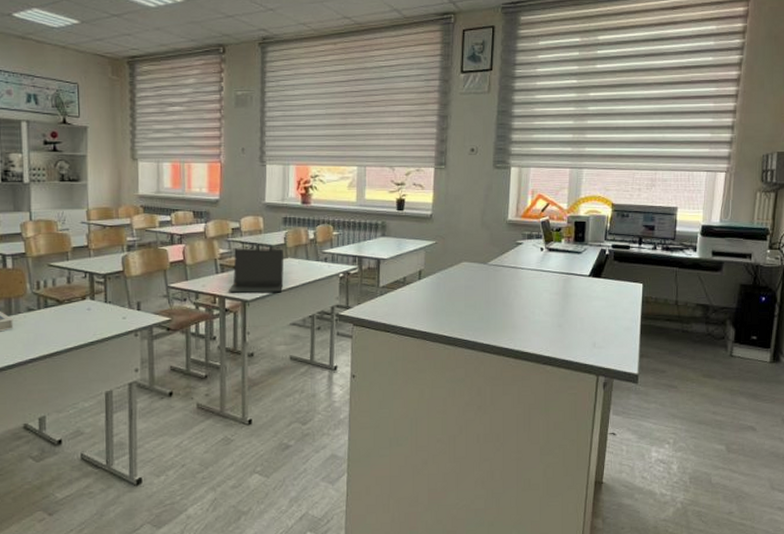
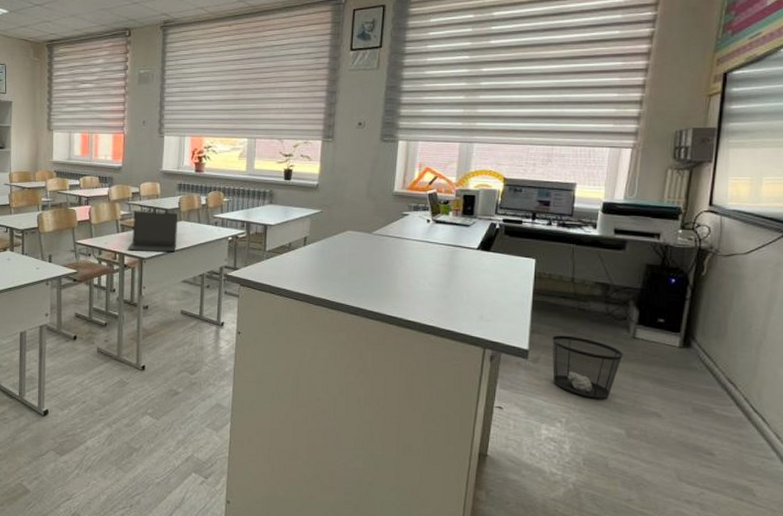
waste bin: none [658,357,722,418] -> present [551,335,623,399]

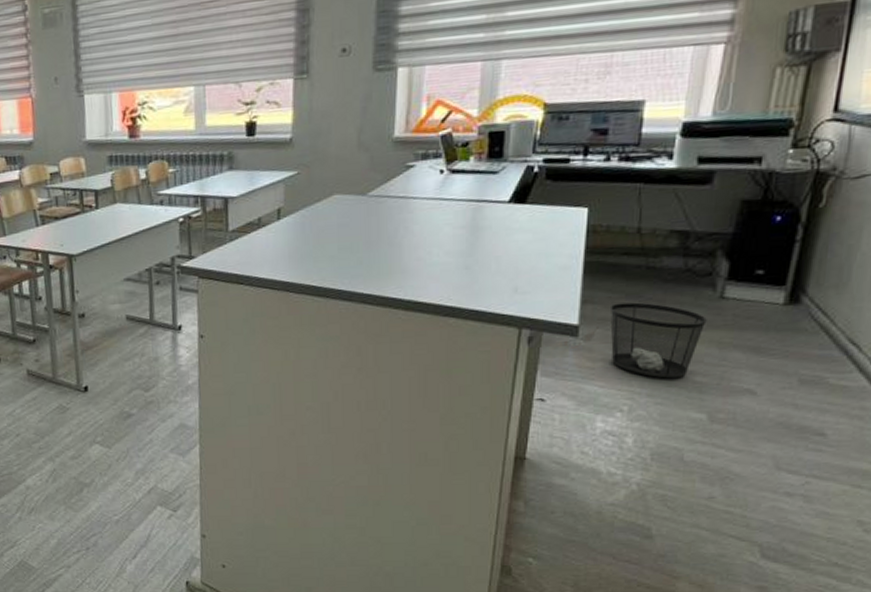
laptop: present [128,212,178,253] -> none [52,193,114,248]

